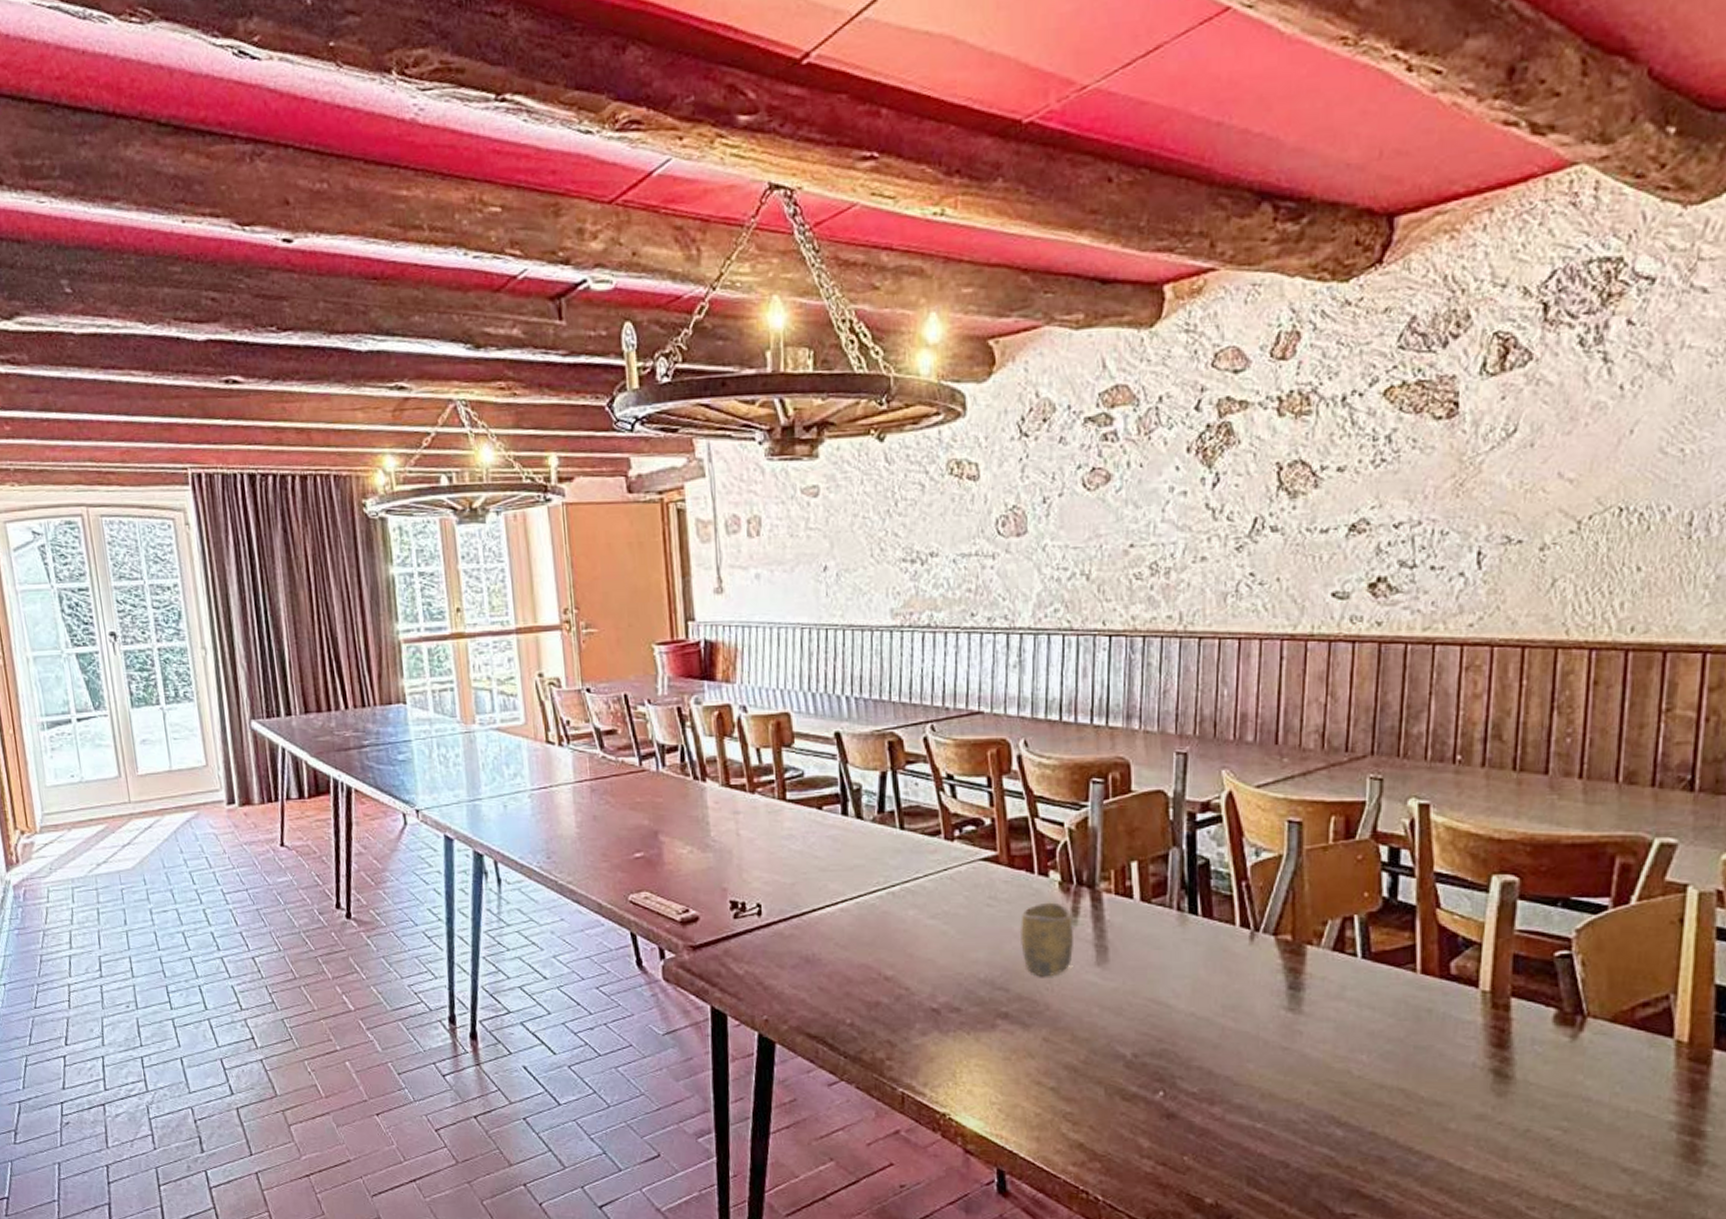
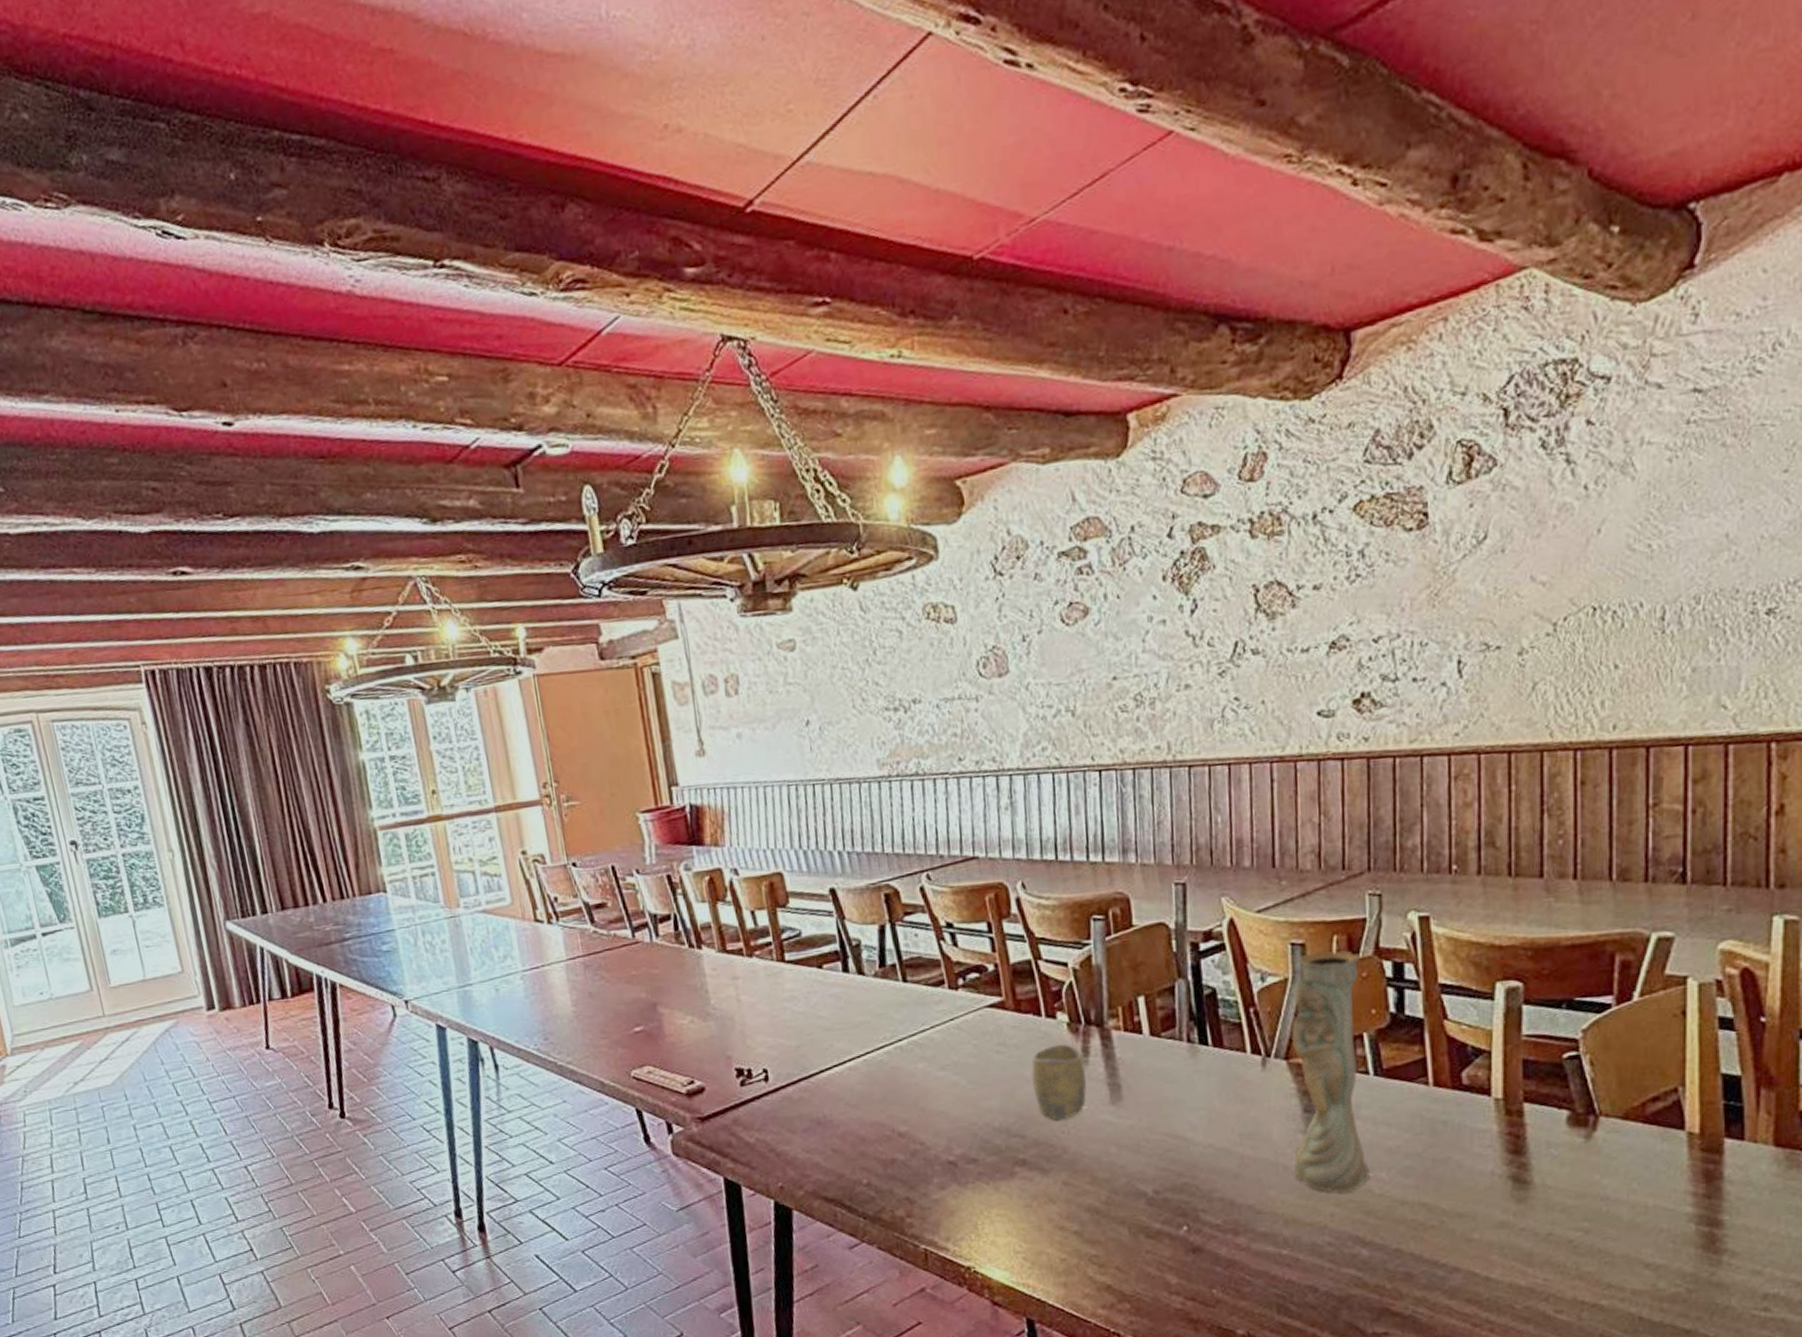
vase: none [1275,830,1357,1072] -> present [1291,950,1370,1193]

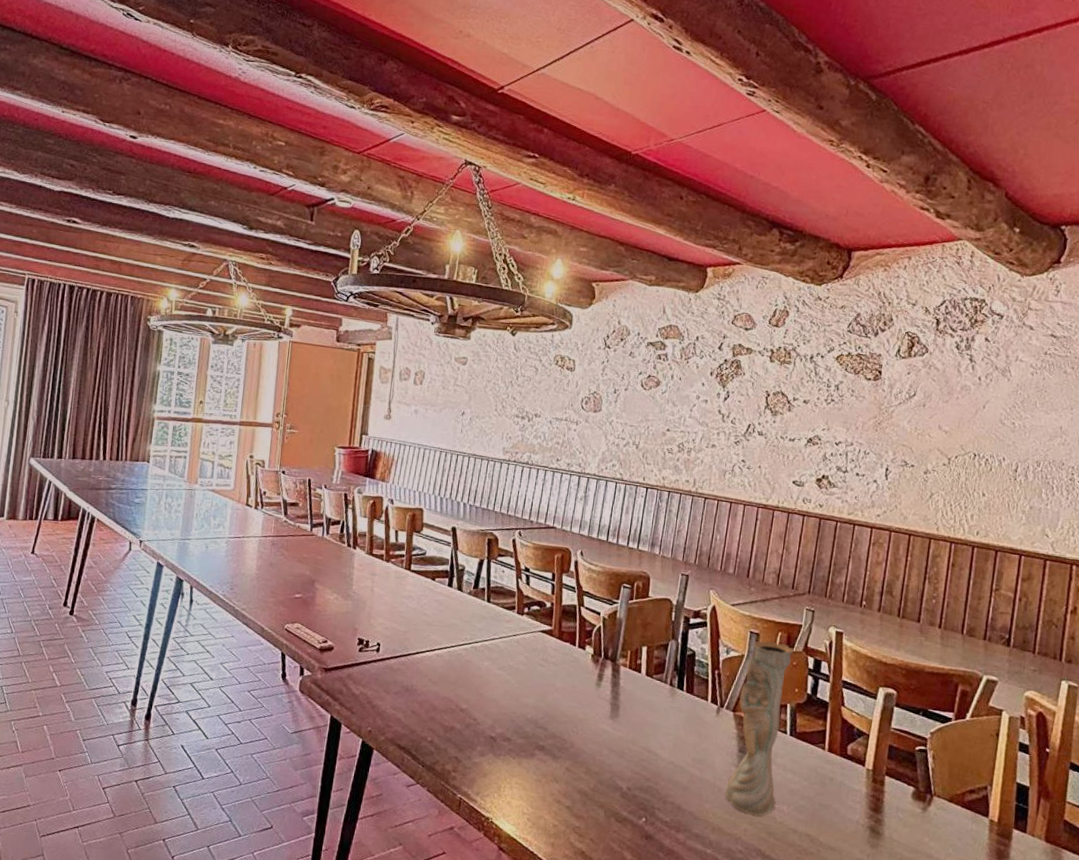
cup: present [1031,1043,1087,1120] -> none [560,668,598,723]

